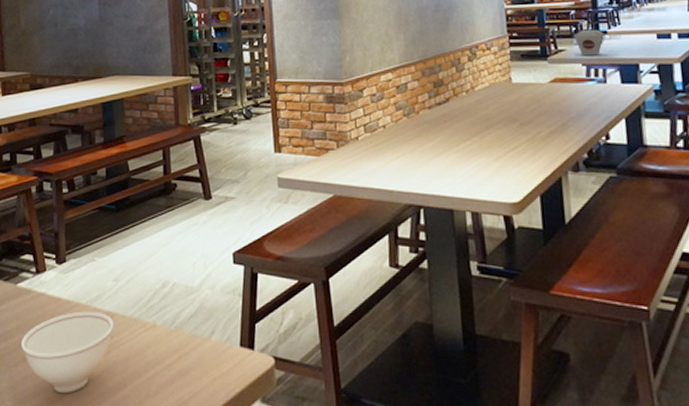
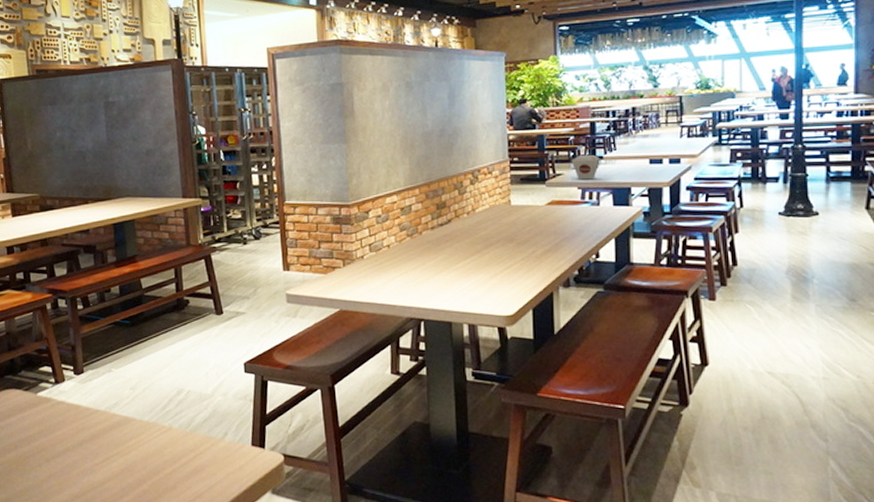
bowl: present [20,311,114,394] -> none [43,417,133,490]

